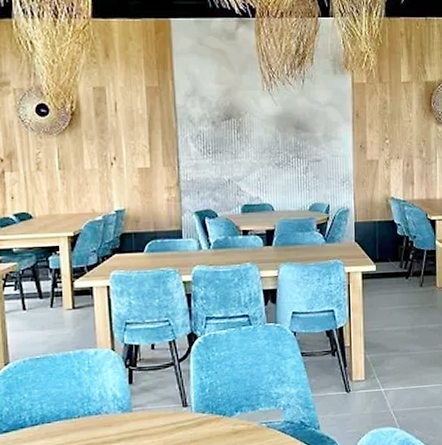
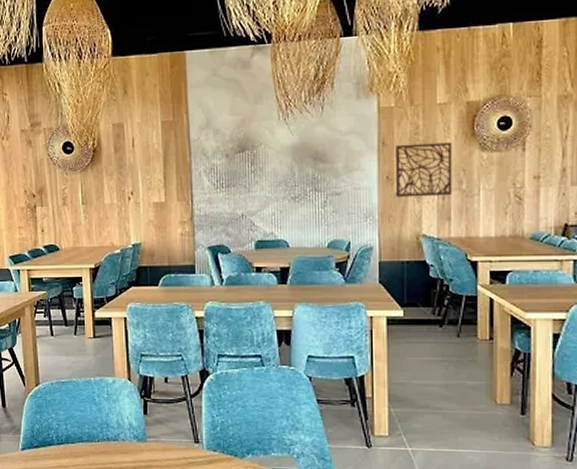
decorative wall panel: none [367,116,415,164] -> present [395,142,453,198]

